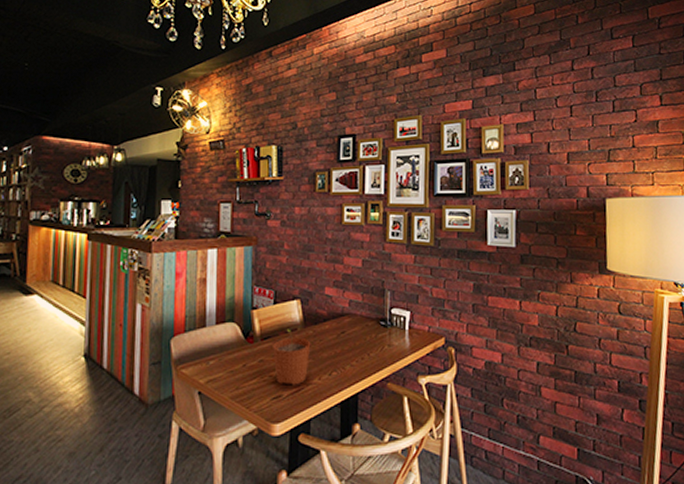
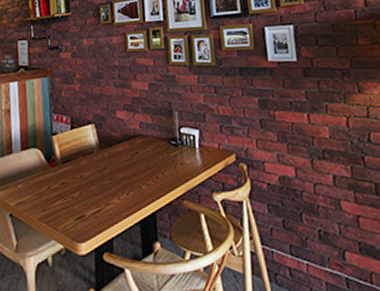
plant pot: present [273,329,311,385] -> none [73,152,108,206]

